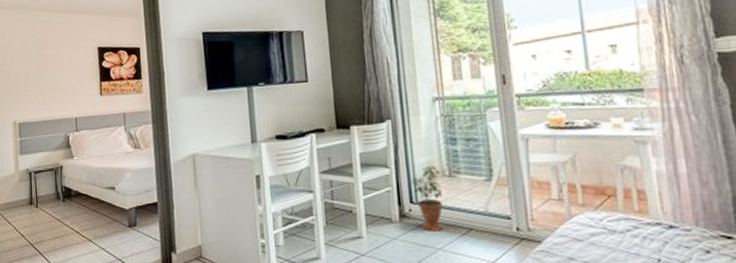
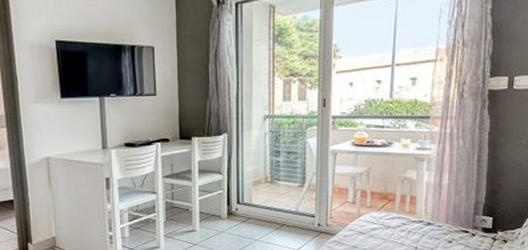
potted plant: present [412,165,443,232] -> none [240,172,263,226]

